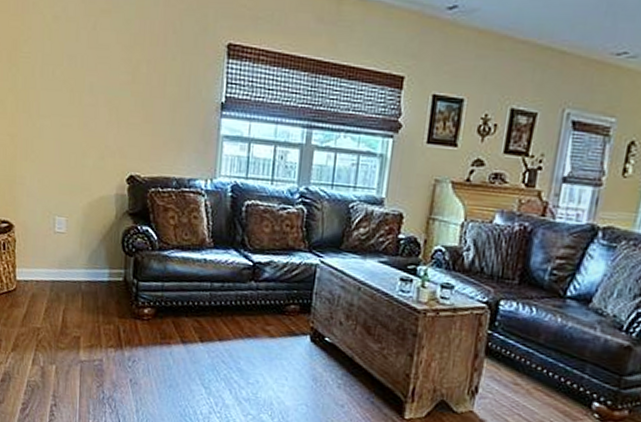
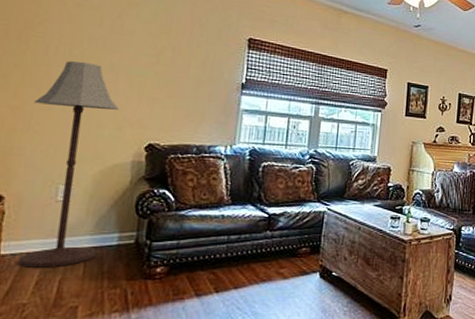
floor lamp: none [28,83,101,297] -> present [17,61,120,268]

